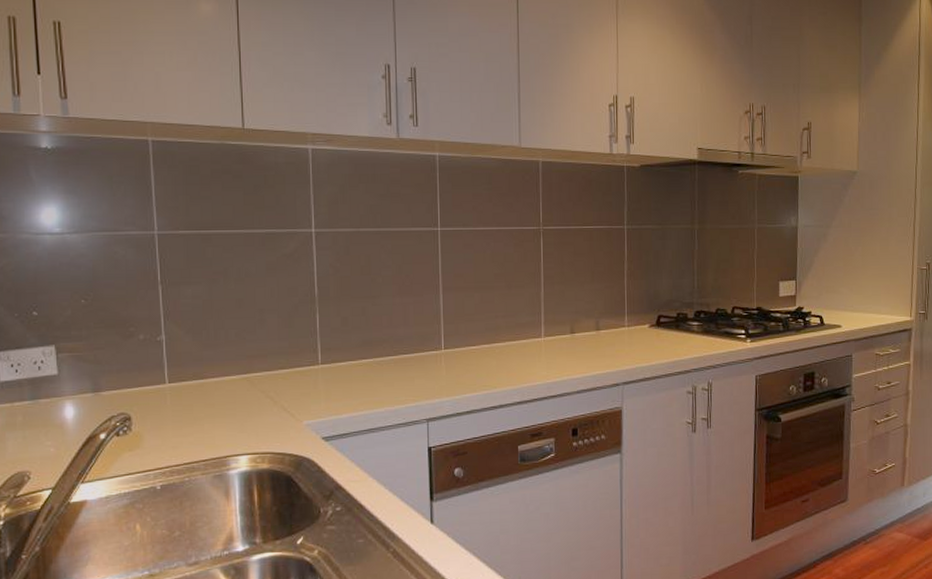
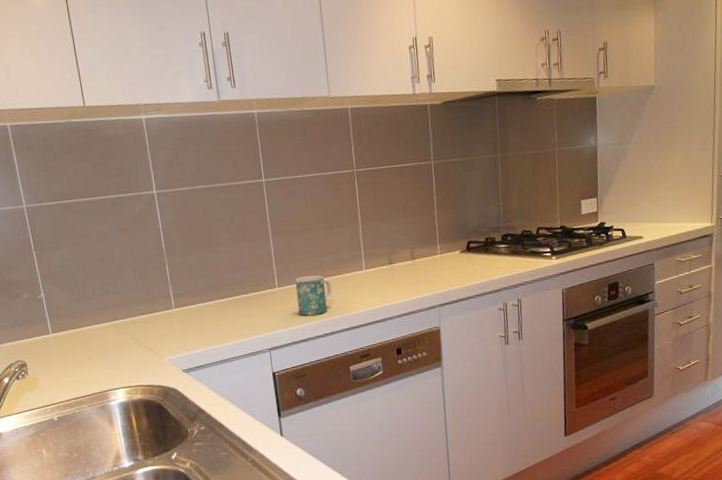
mug: none [464,339,505,384] -> present [295,275,332,316]

